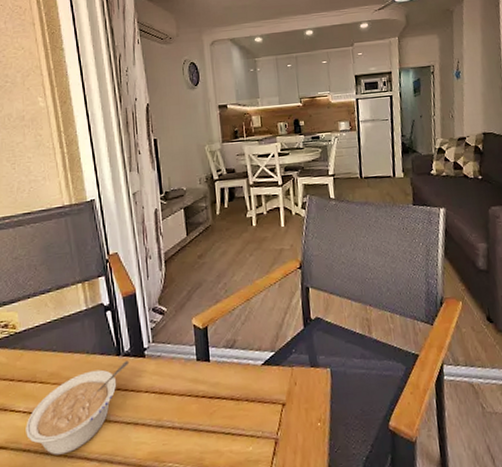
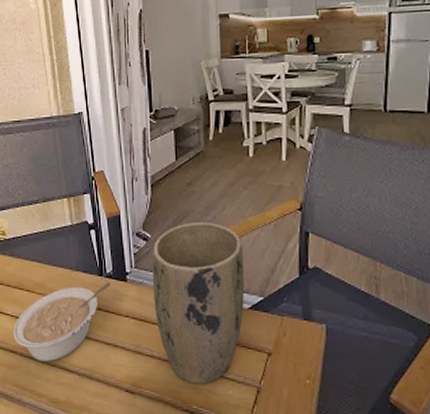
plant pot: none [168,289,258,448] -> present [151,222,244,385]

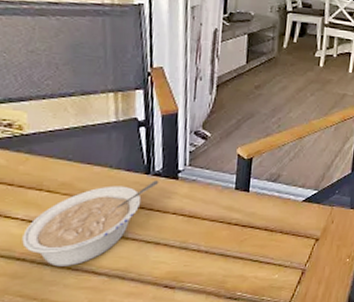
plant pot: present [151,222,244,385] -> none [206,123,304,273]

